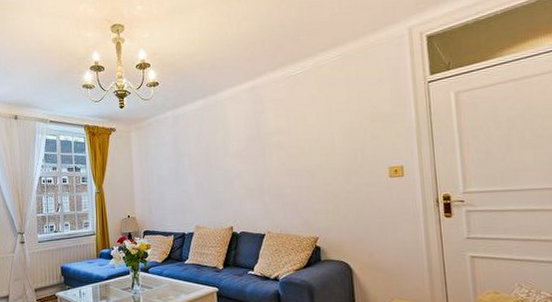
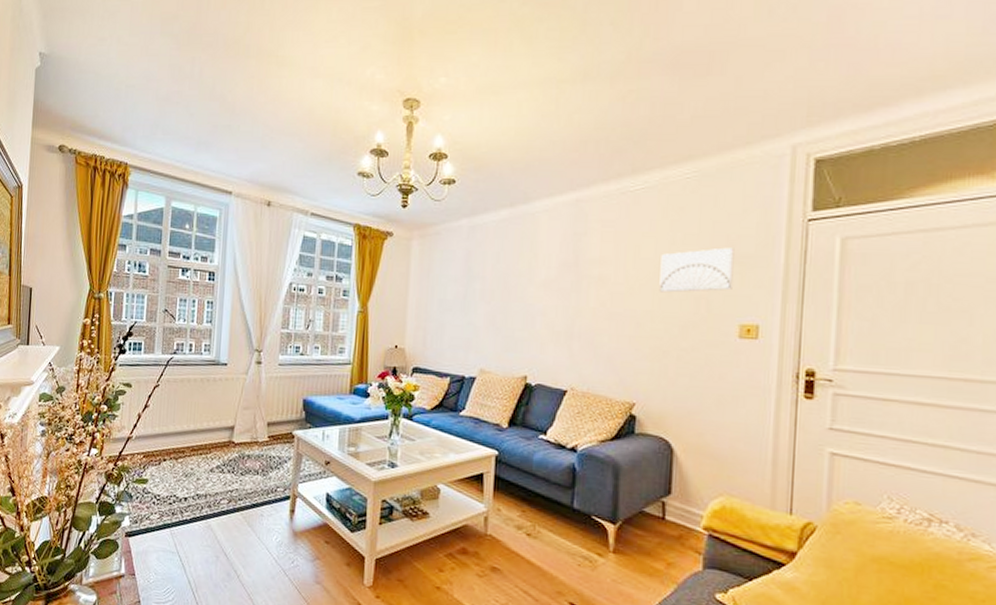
wall art: none [322,109,379,150] -> present [659,247,735,293]

